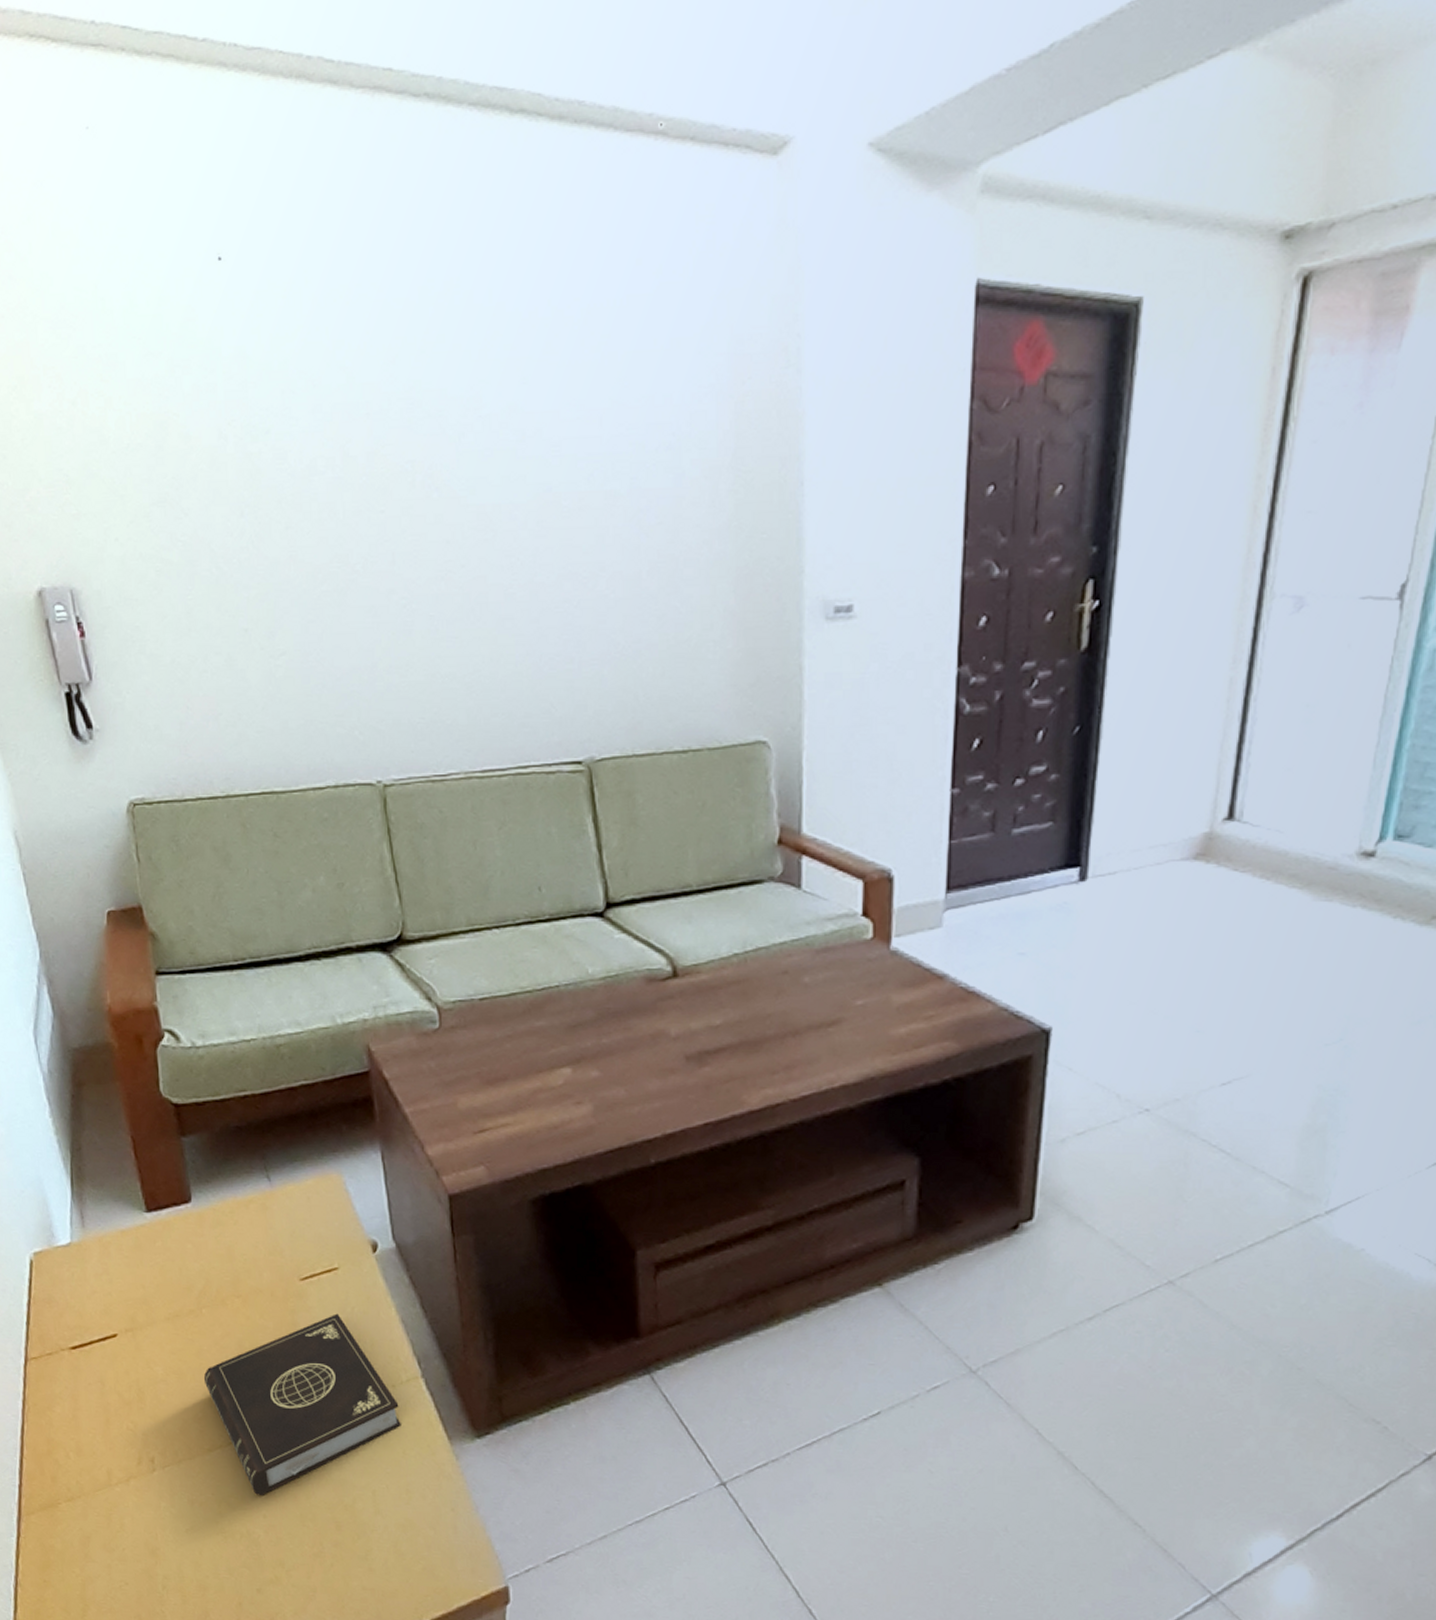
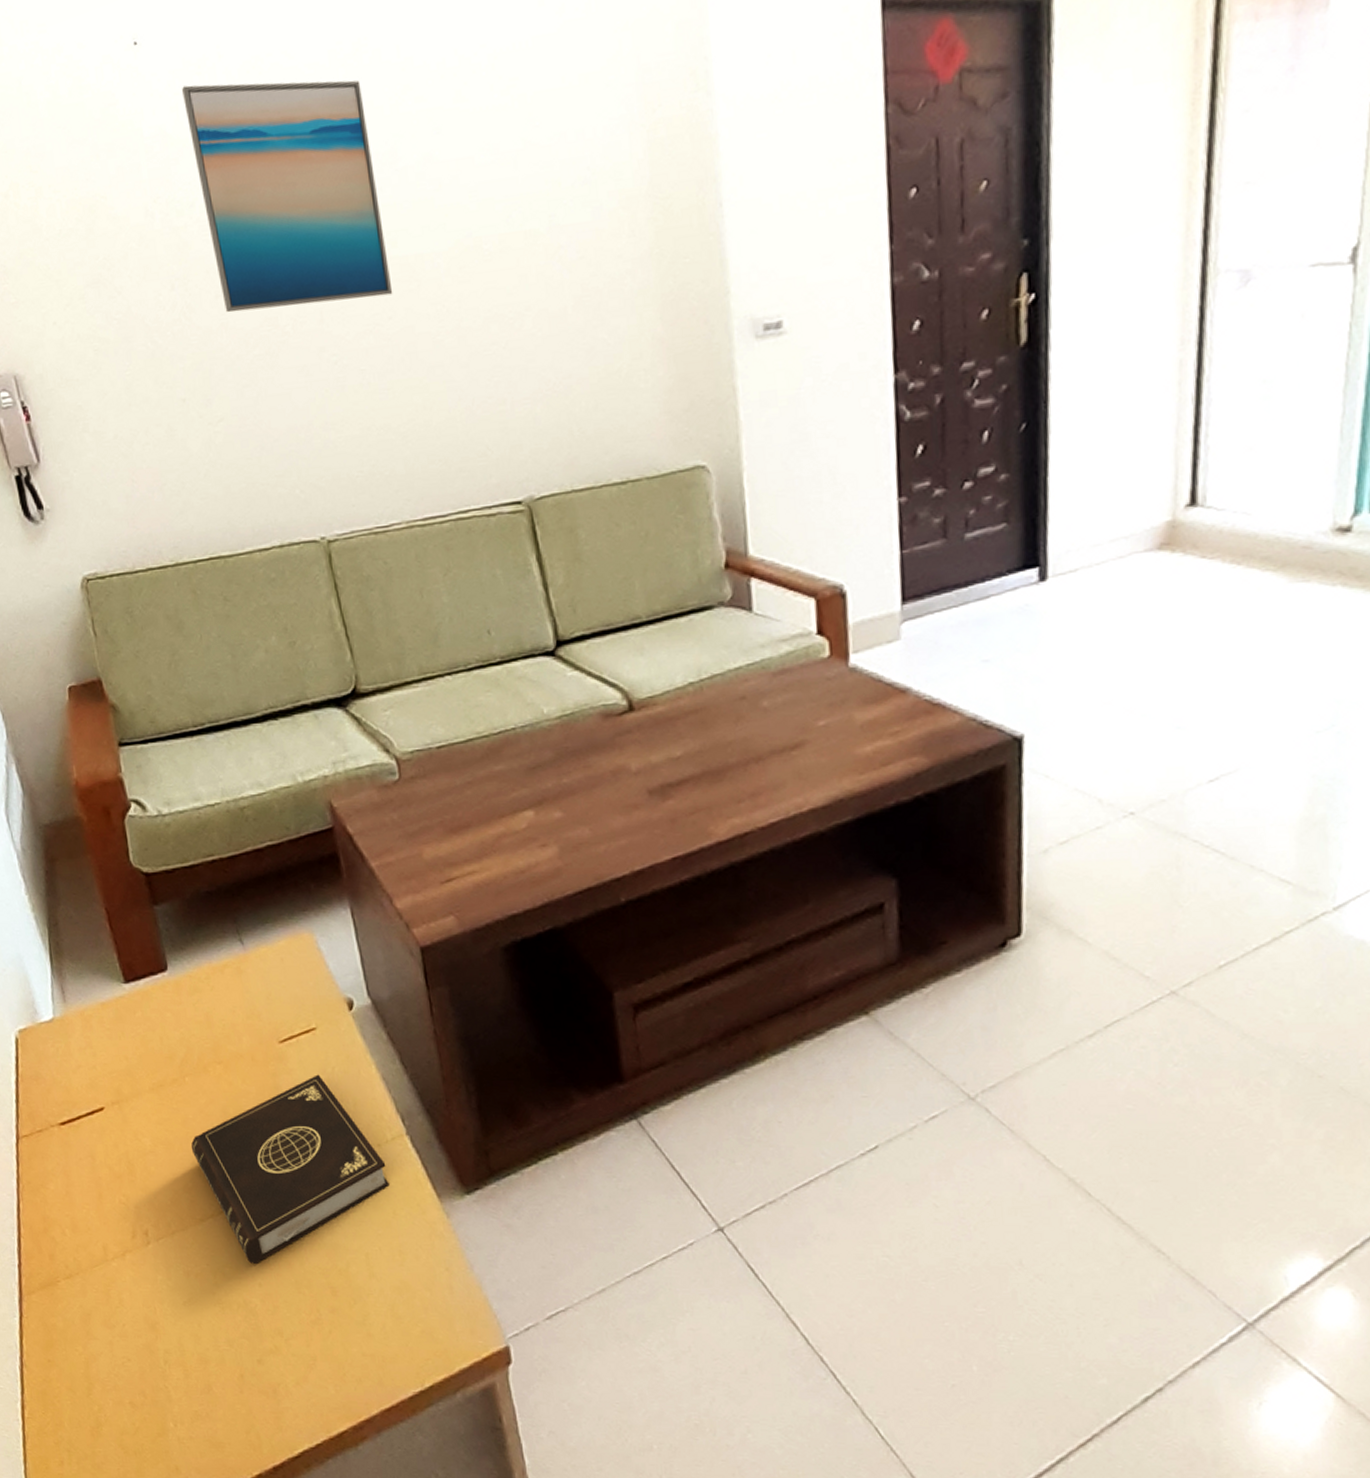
wall art: none [265,308,468,546] -> present [182,80,393,313]

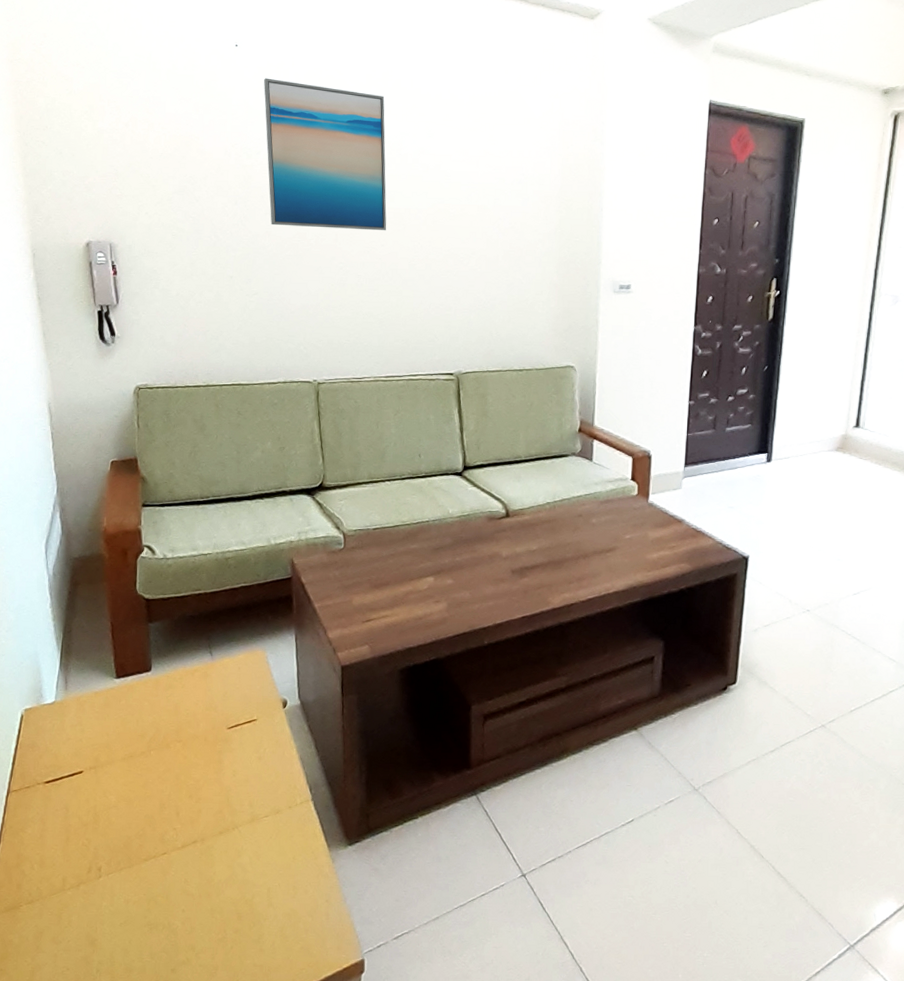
book: present [191,1074,390,1265] -> none [146,753,294,895]

